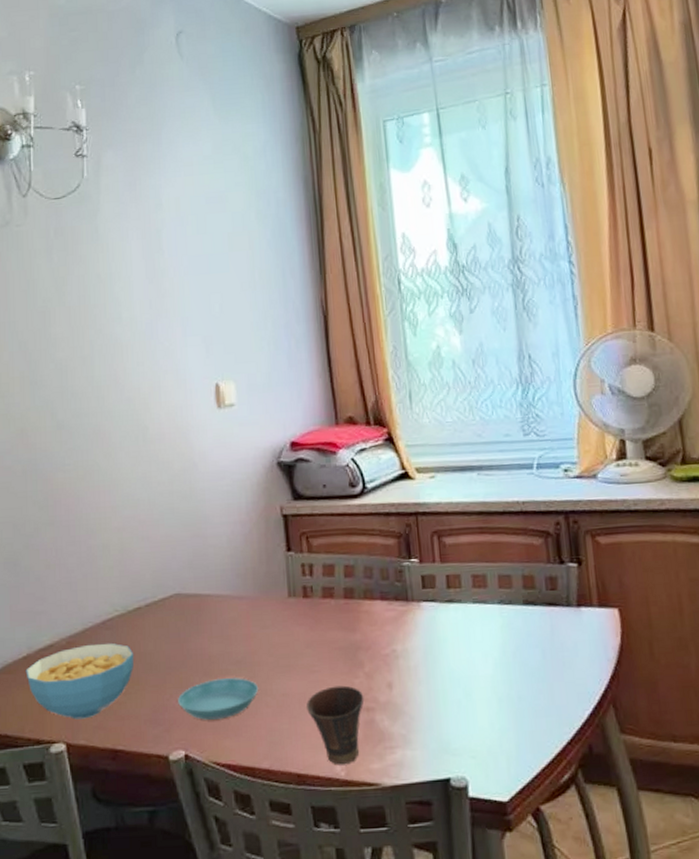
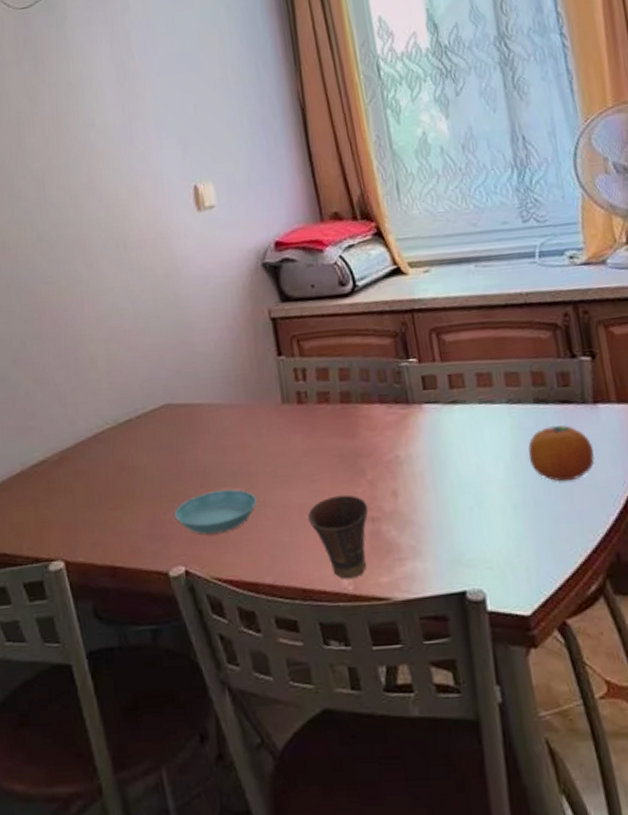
cereal bowl: present [25,642,134,720] -> none [20,456,128,536]
fruit: none [516,626,575,678] -> present [528,425,594,482]

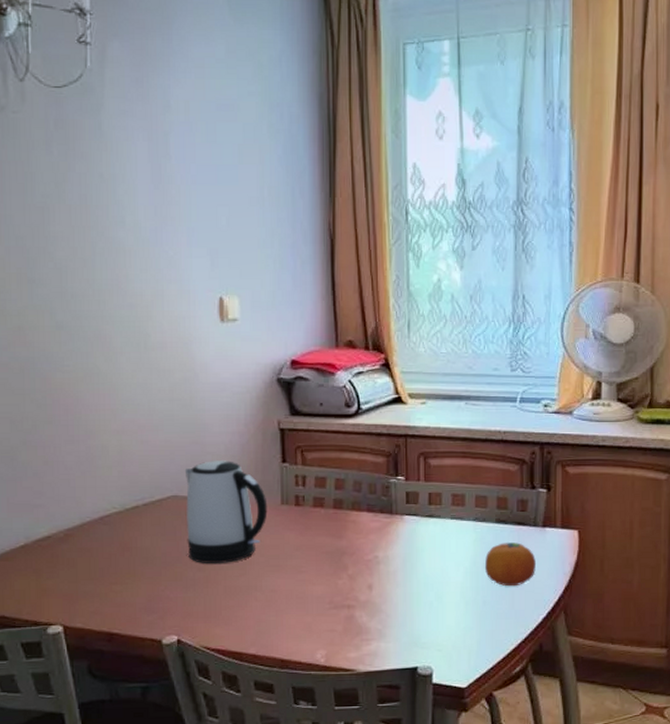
saucer: present [174,489,258,534] -> none [172,574,250,610]
kettle: none [175,359,269,479] -> present [184,461,268,564]
cup: present [308,494,369,579] -> none [293,585,346,653]

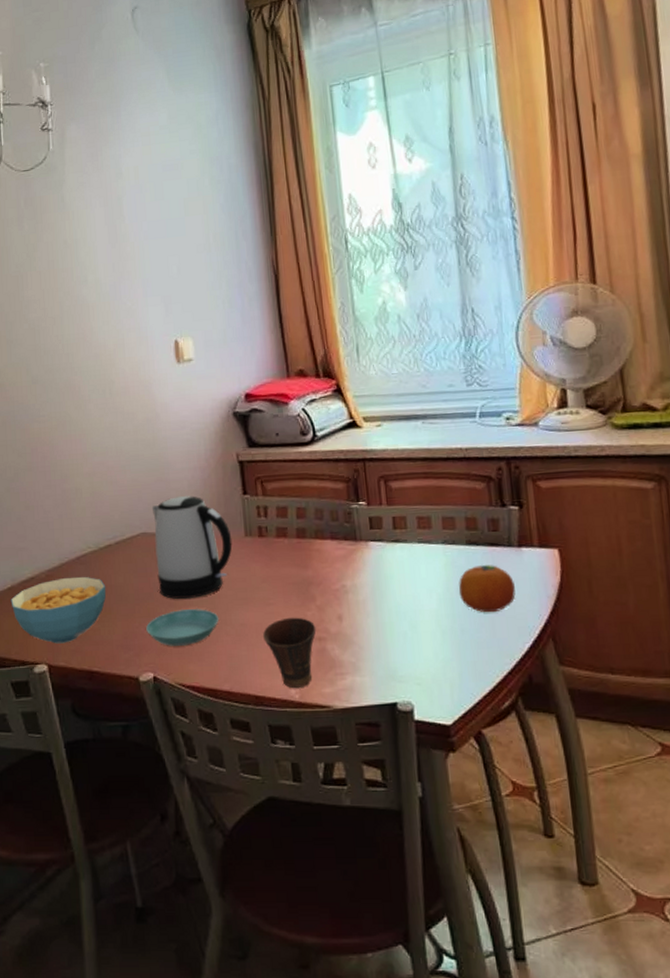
cereal bowl: none [23,537,131,605] -> present [10,576,106,644]
saucer: none [172,574,250,610] -> present [146,609,219,646]
cup: none [293,585,346,653] -> present [263,617,316,689]

